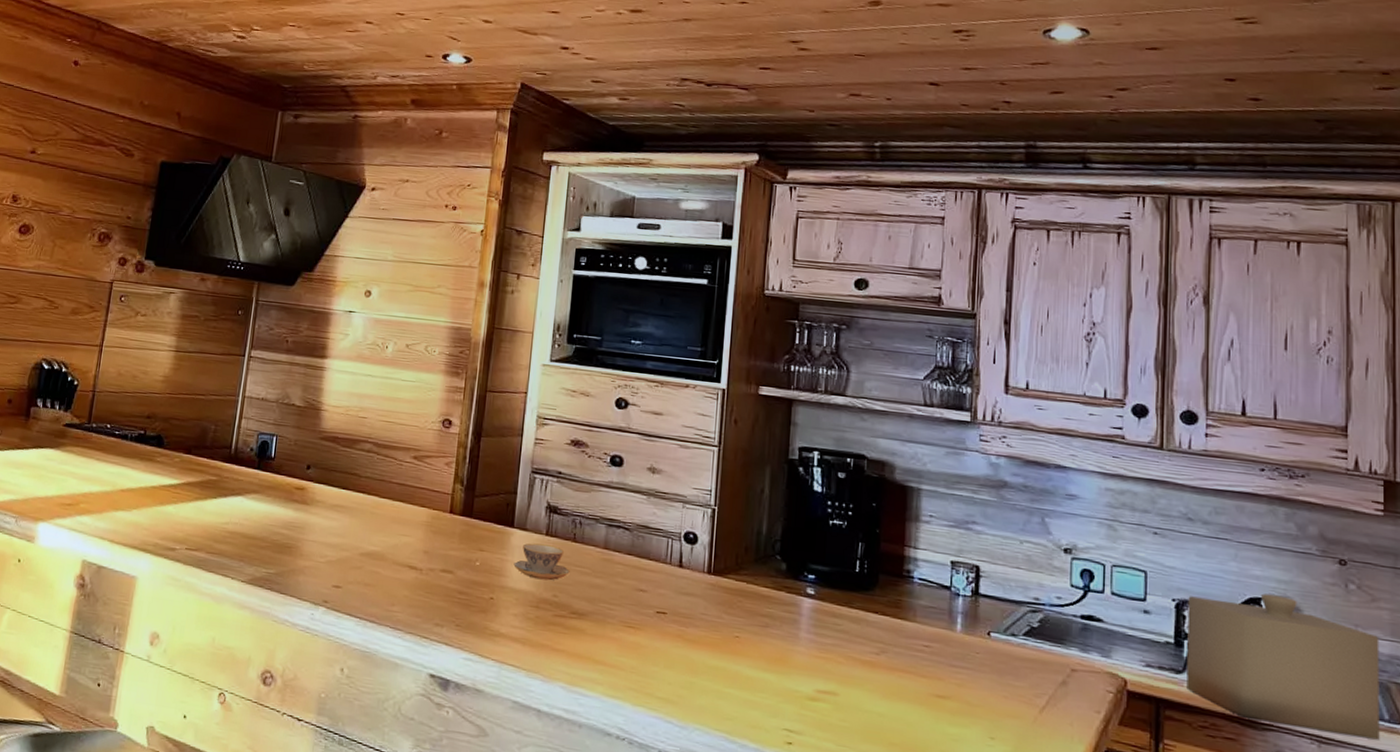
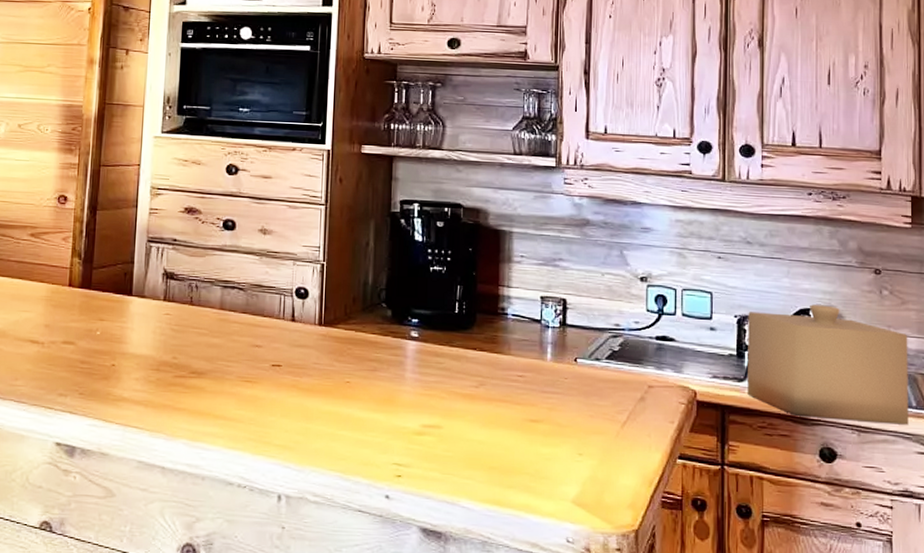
teacup: present [513,543,570,581] -> none [133,309,188,344]

